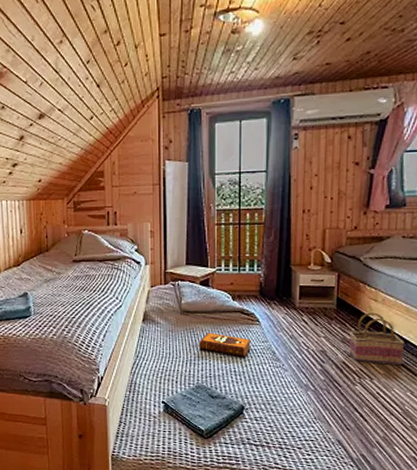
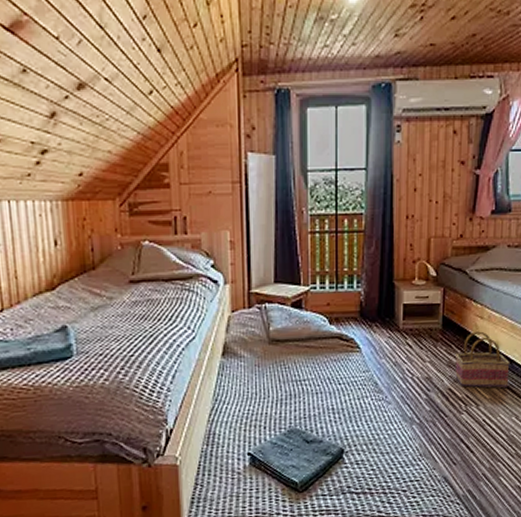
hardback book: present [199,333,251,358] -> none [291,364,351,392]

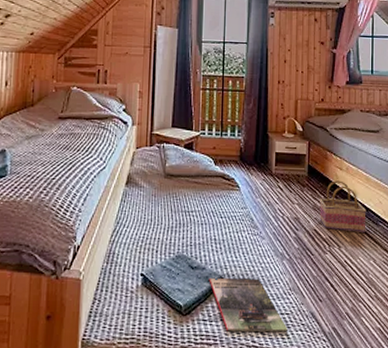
magazine: none [327,447,418,505] -> present [209,277,288,332]

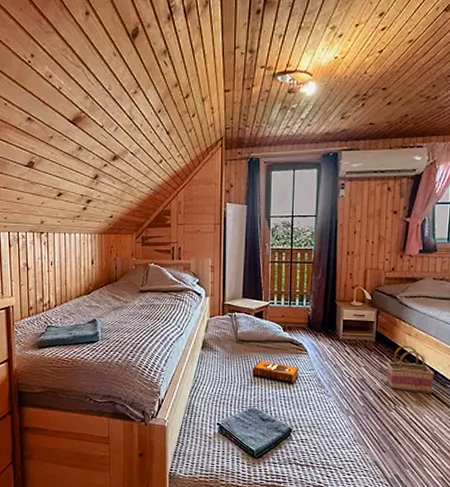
hardback book: none [181,198,231,225] -> present [252,360,299,384]
magazine: present [209,277,288,332] -> none [278,428,352,476]

